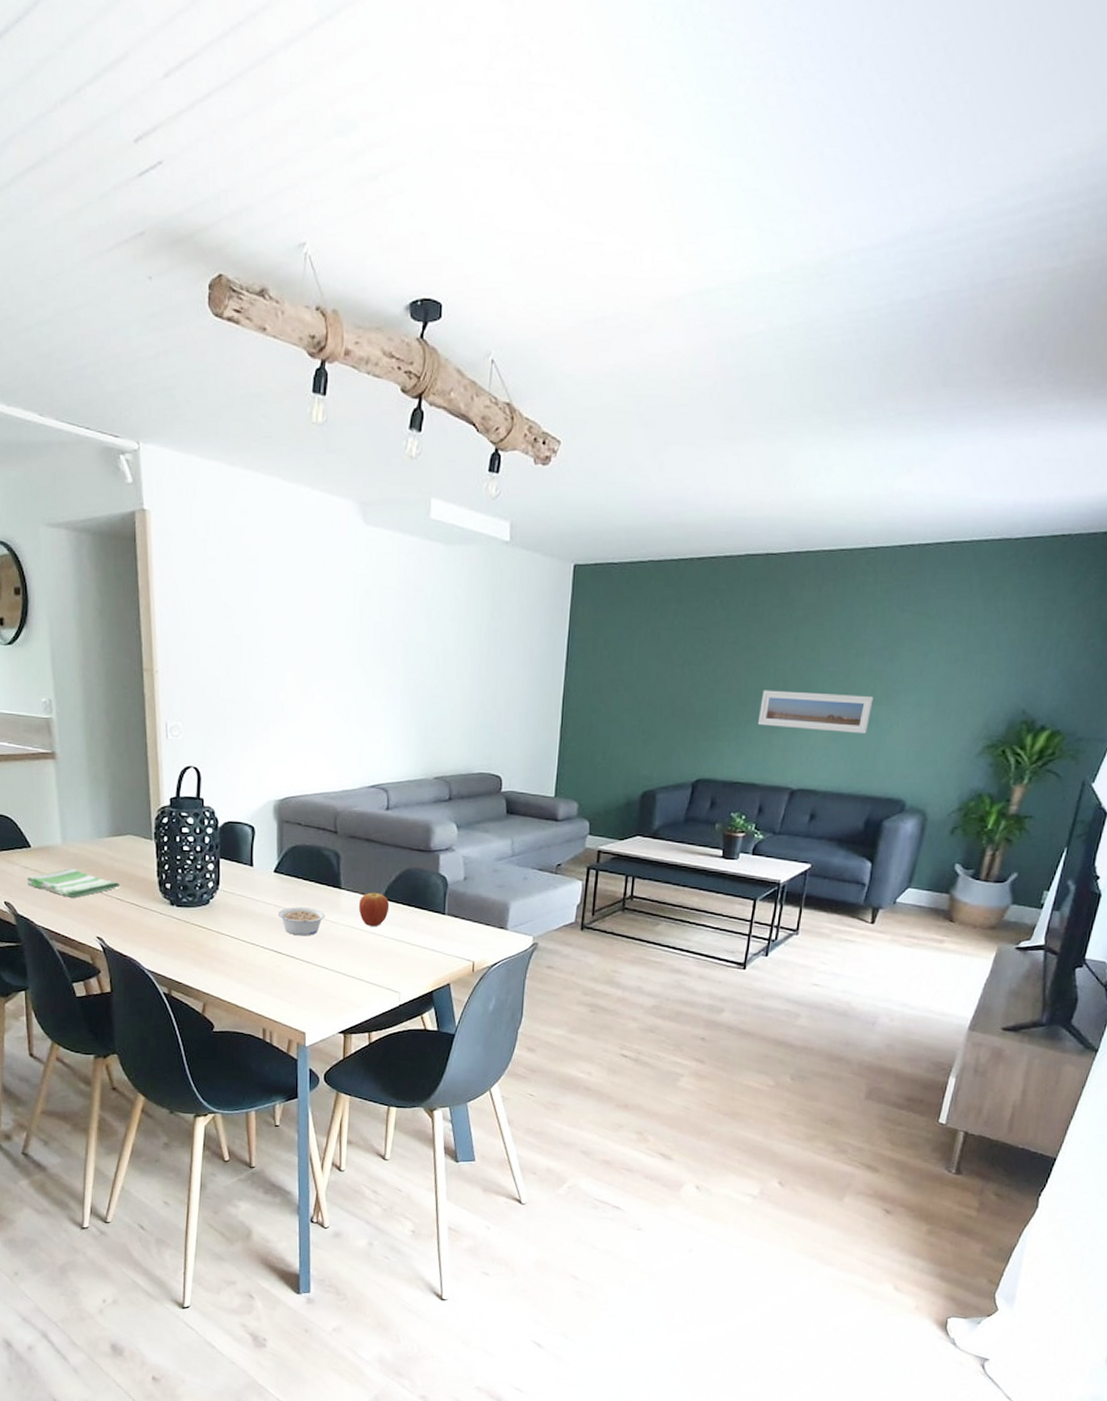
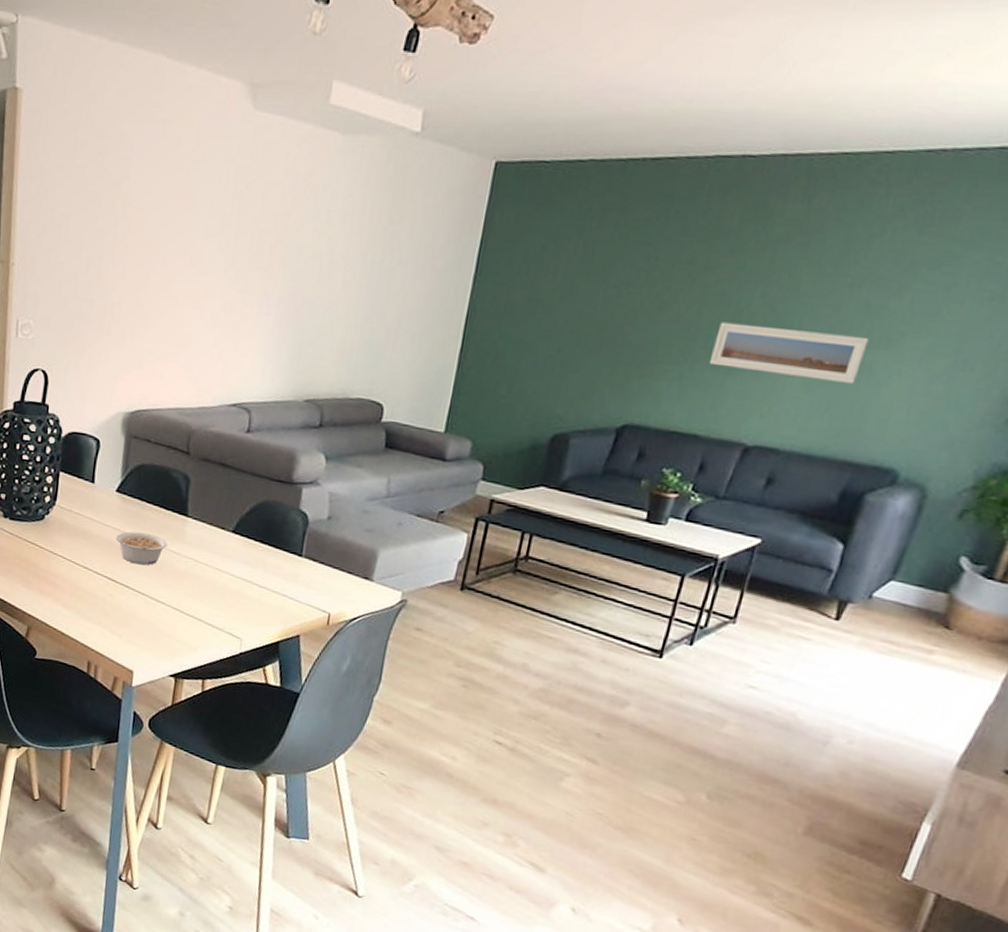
fruit: present [358,891,390,926] -> none [204,522,240,562]

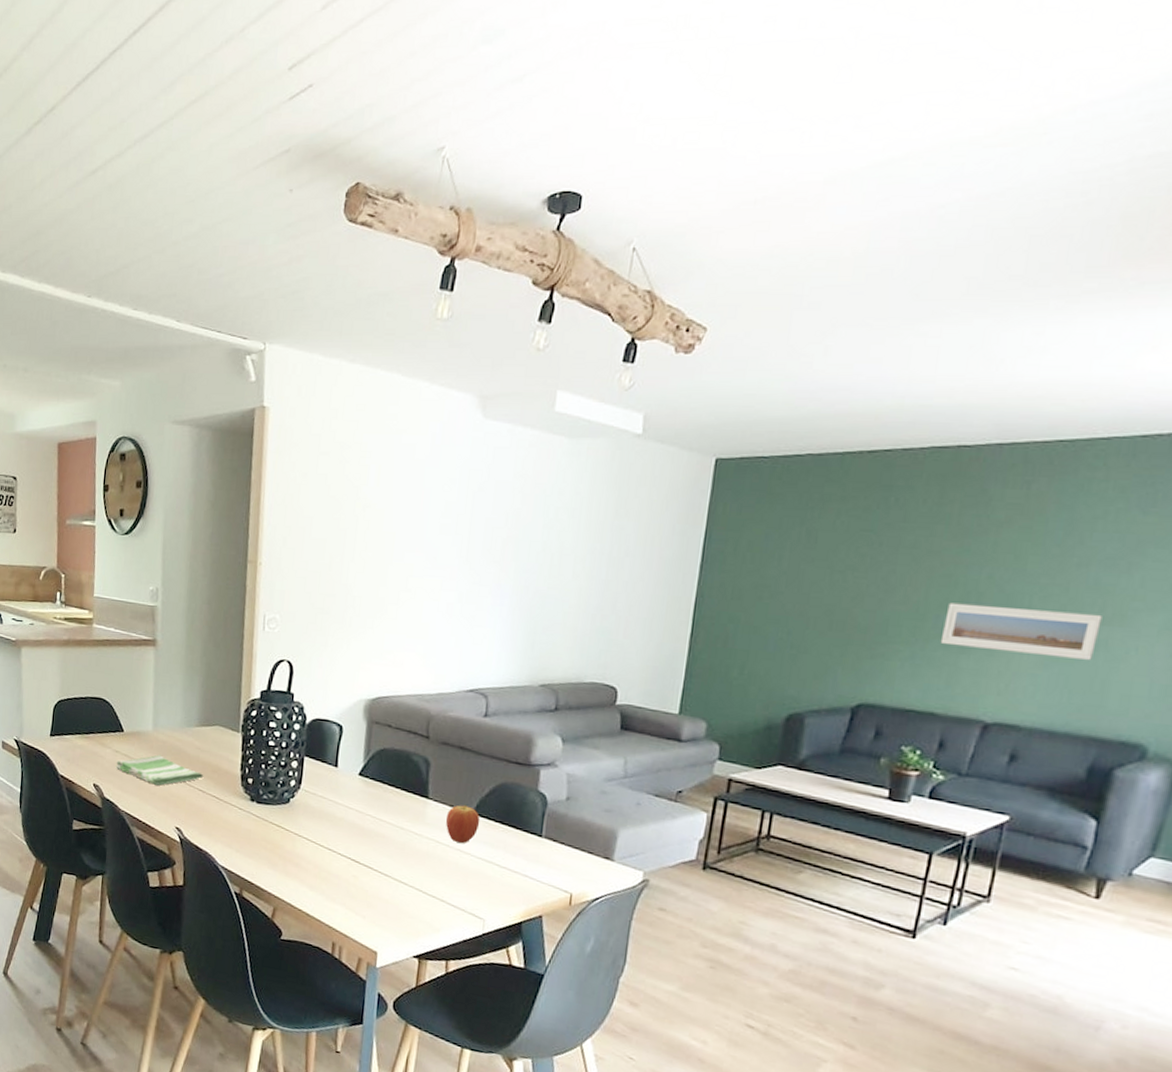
legume: present [116,531,167,566] -> none [358,813,409,847]
fruit: none [204,522,240,562] -> present [445,804,480,843]

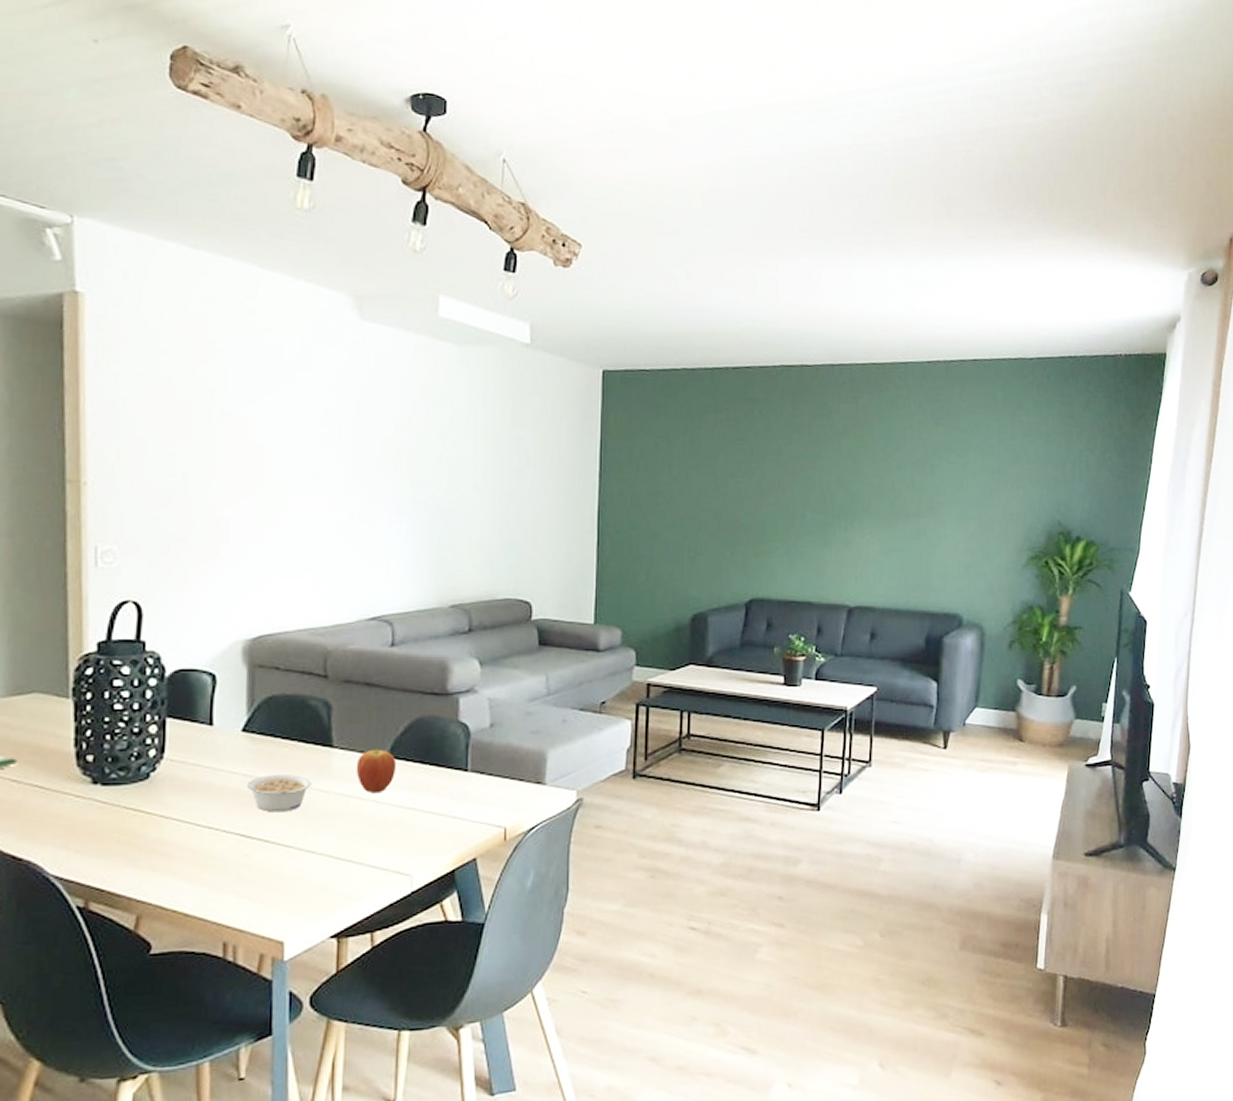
legume: none [358,813,409,847] -> present [246,774,312,813]
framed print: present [940,602,1102,660] -> none [808,502,920,547]

